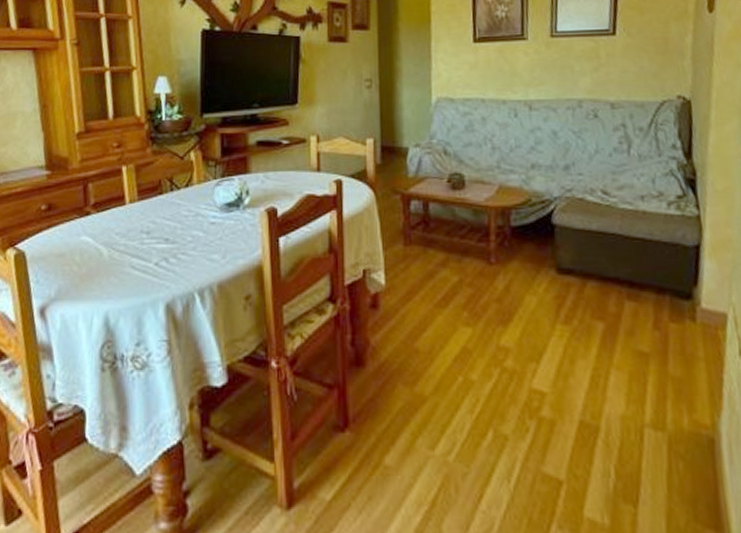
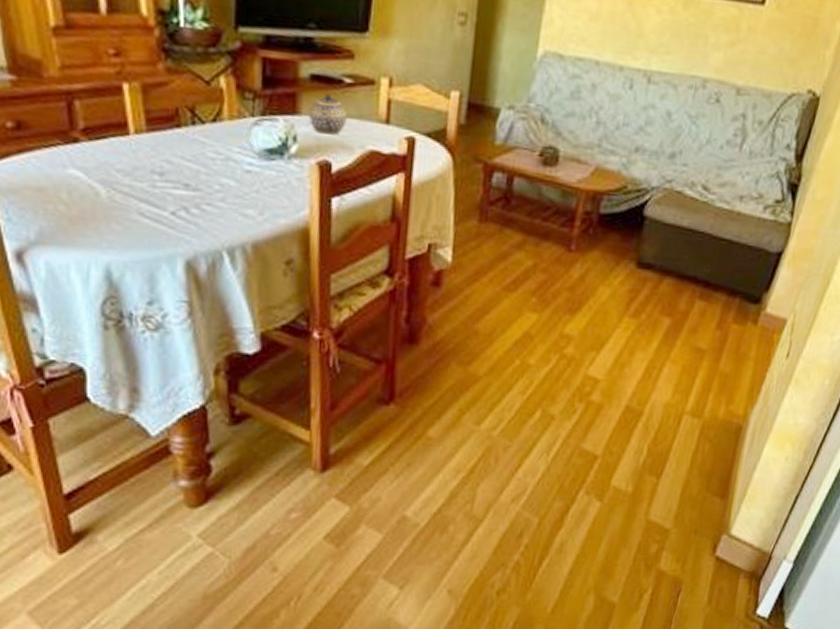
teapot: none [258,155,287,186] -> present [309,94,348,135]

